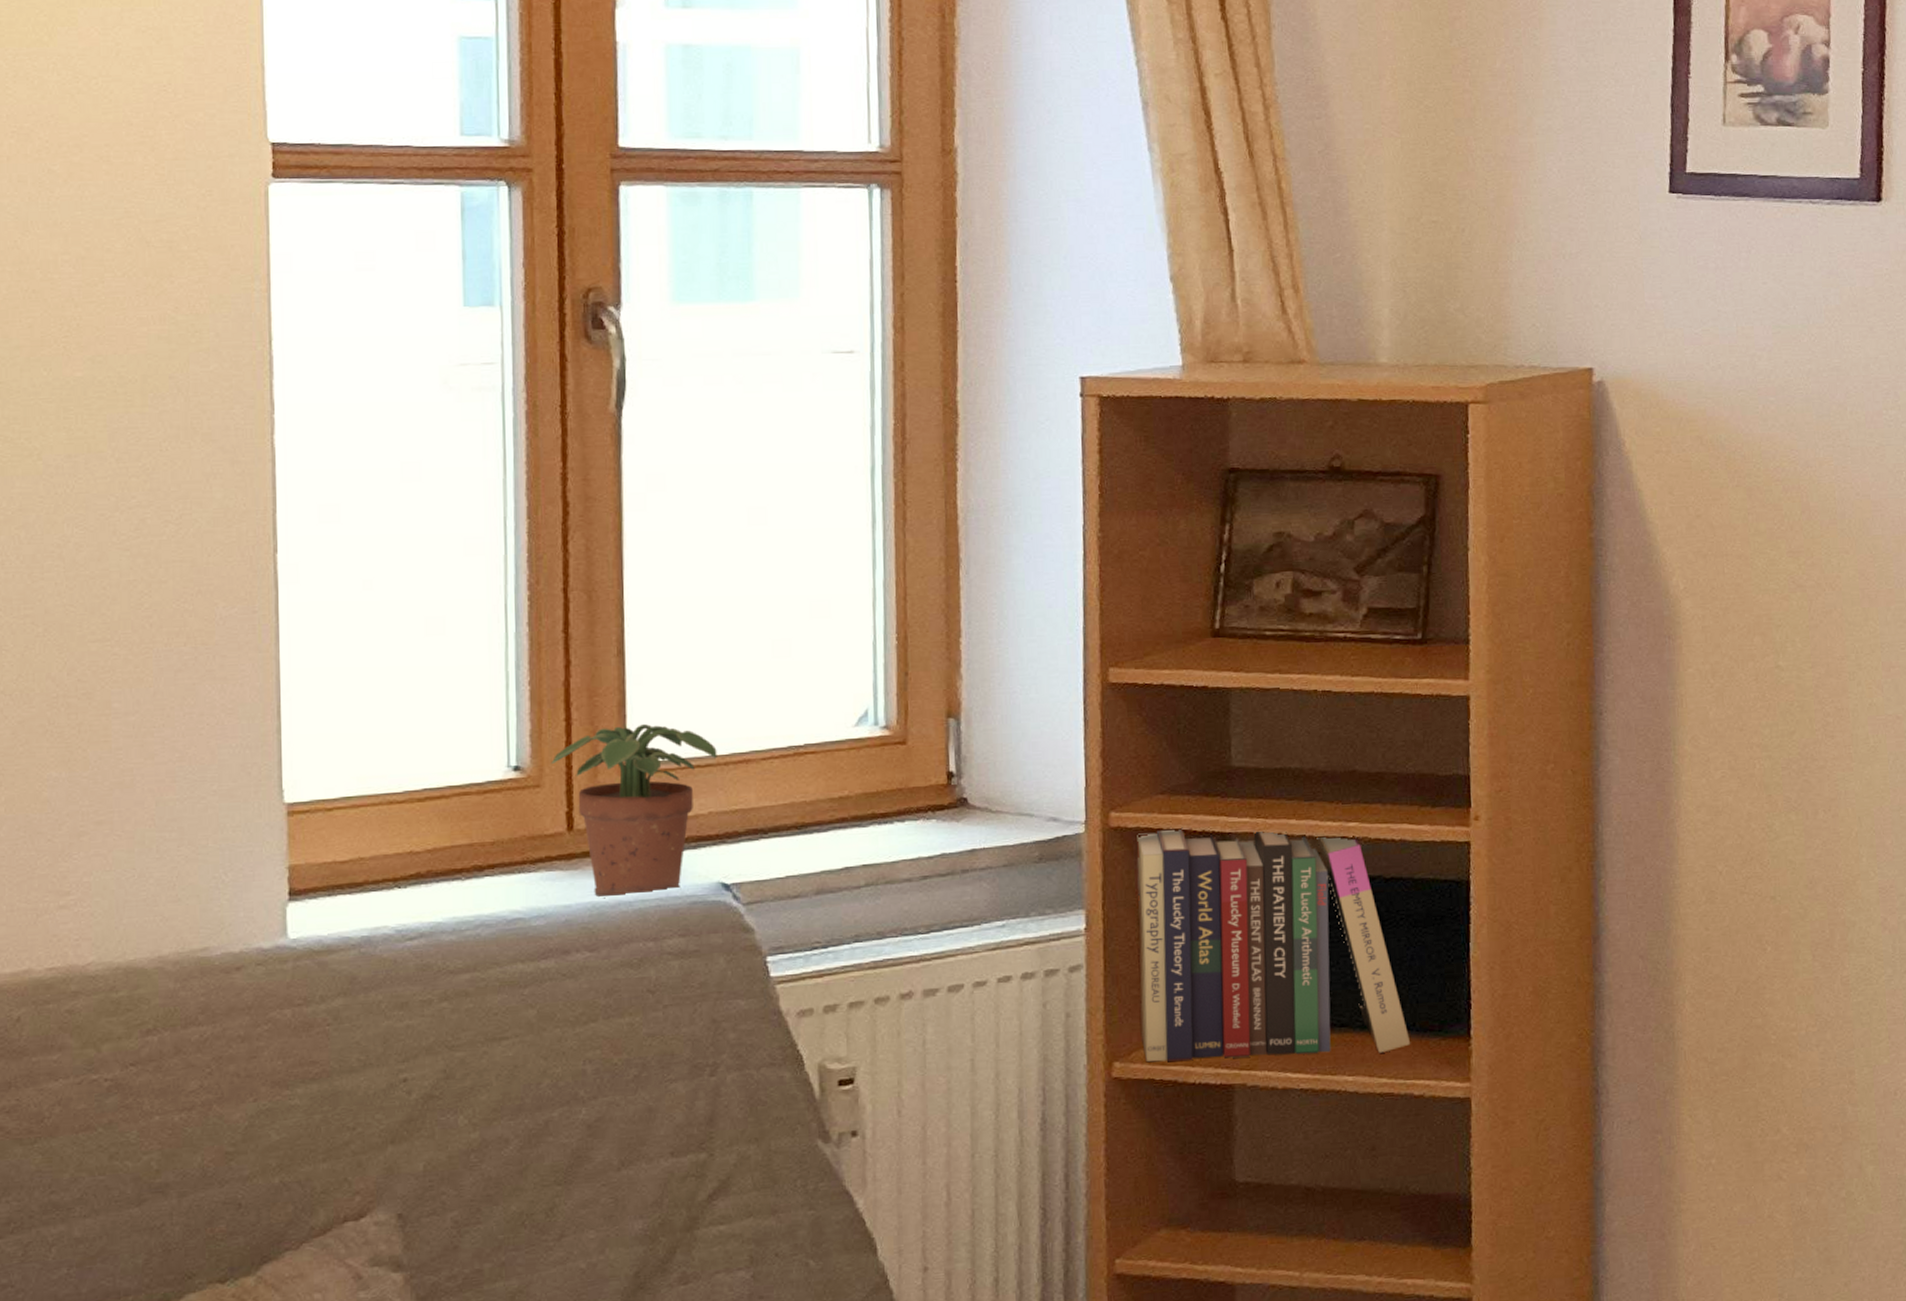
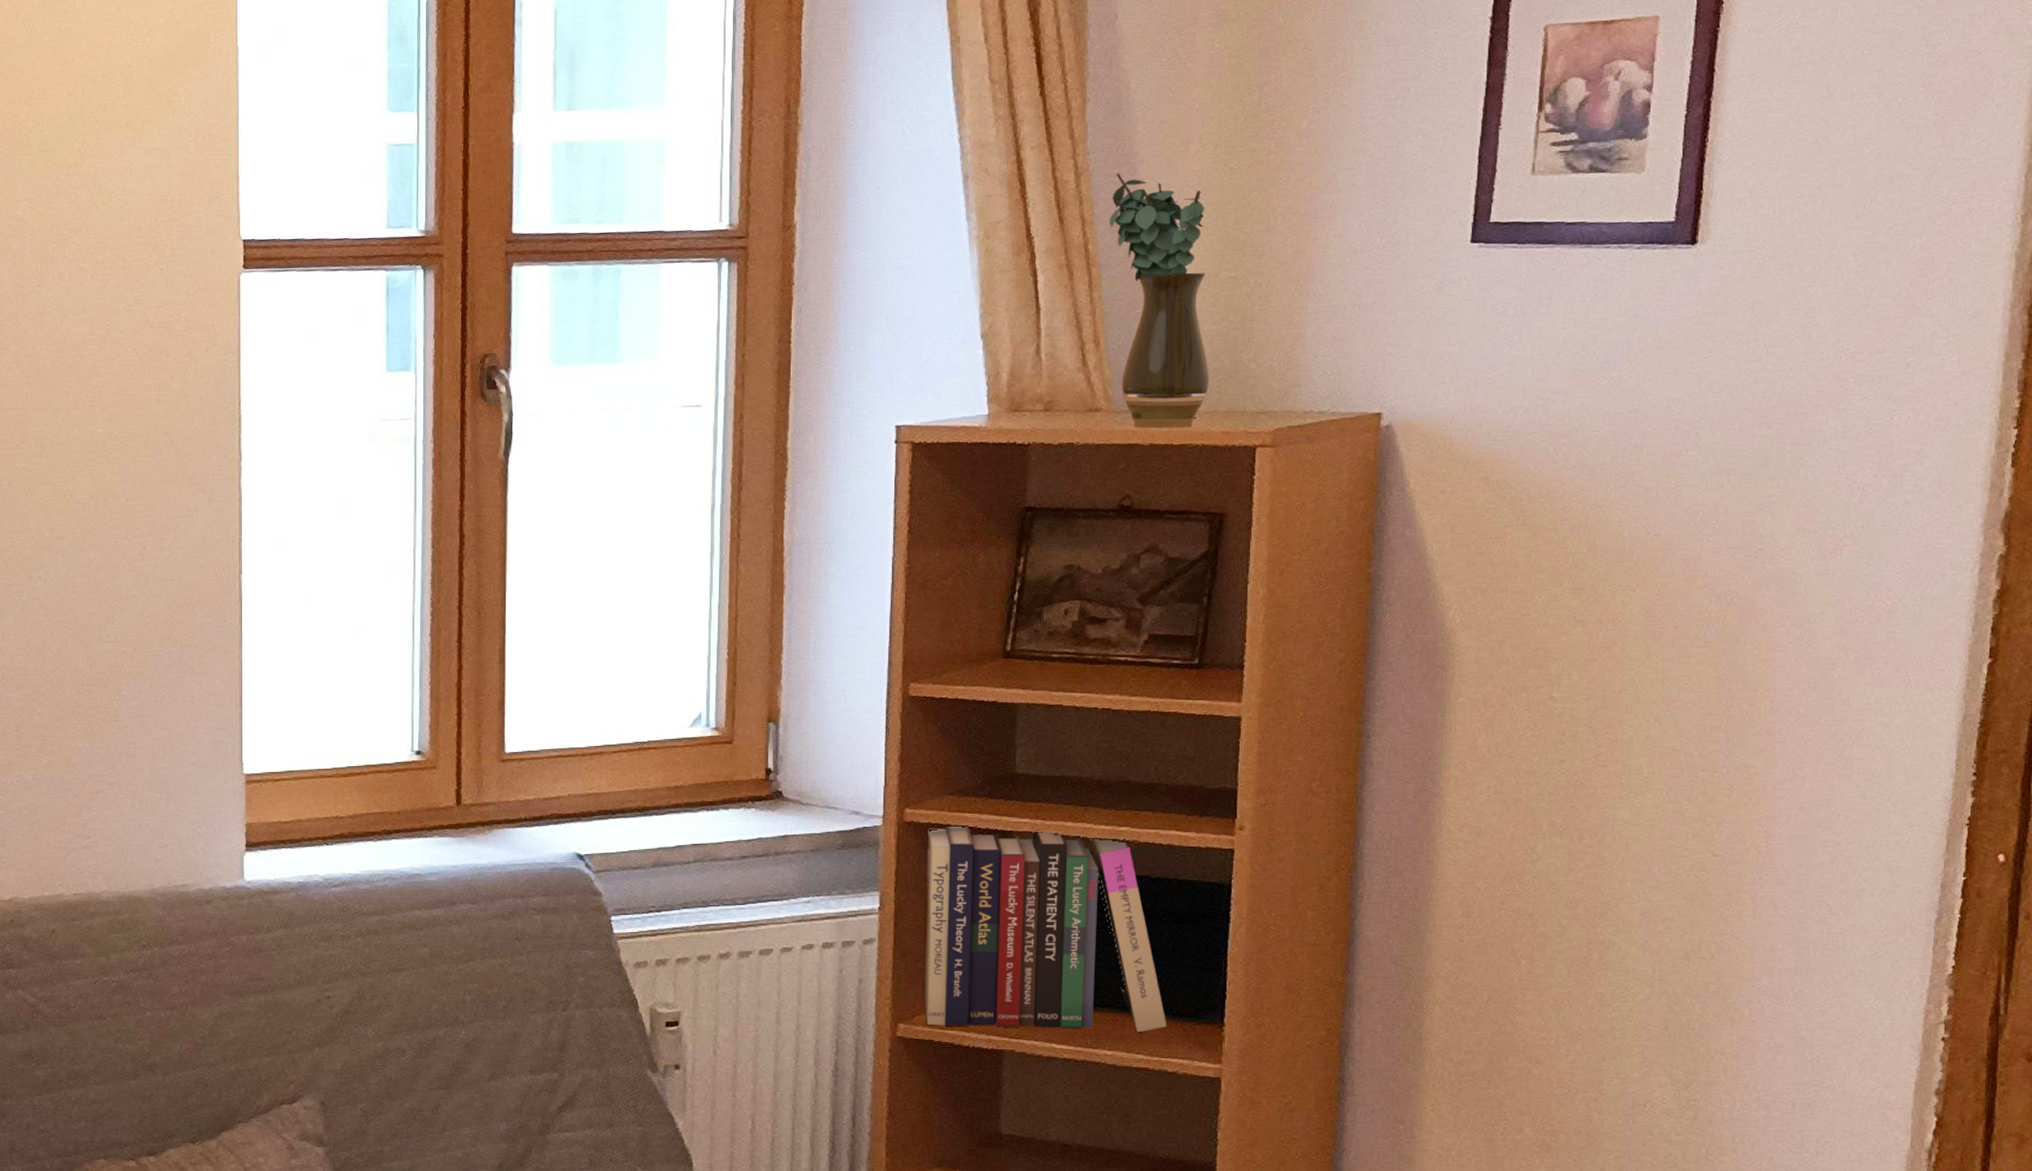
potted plant: present [551,723,717,899] -> none [445,719,577,862]
vase: none [1302,106,1416,383] -> present [1109,173,1209,429]

